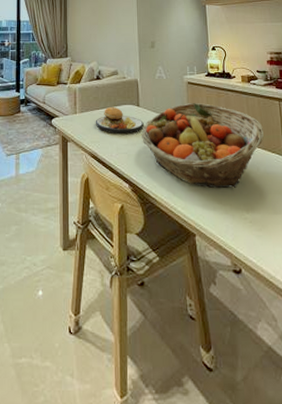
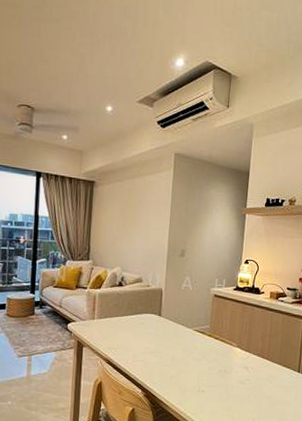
plate: present [95,105,144,134] -> none [113,313,164,342]
fruit basket: present [142,103,264,189] -> none [160,316,284,399]

